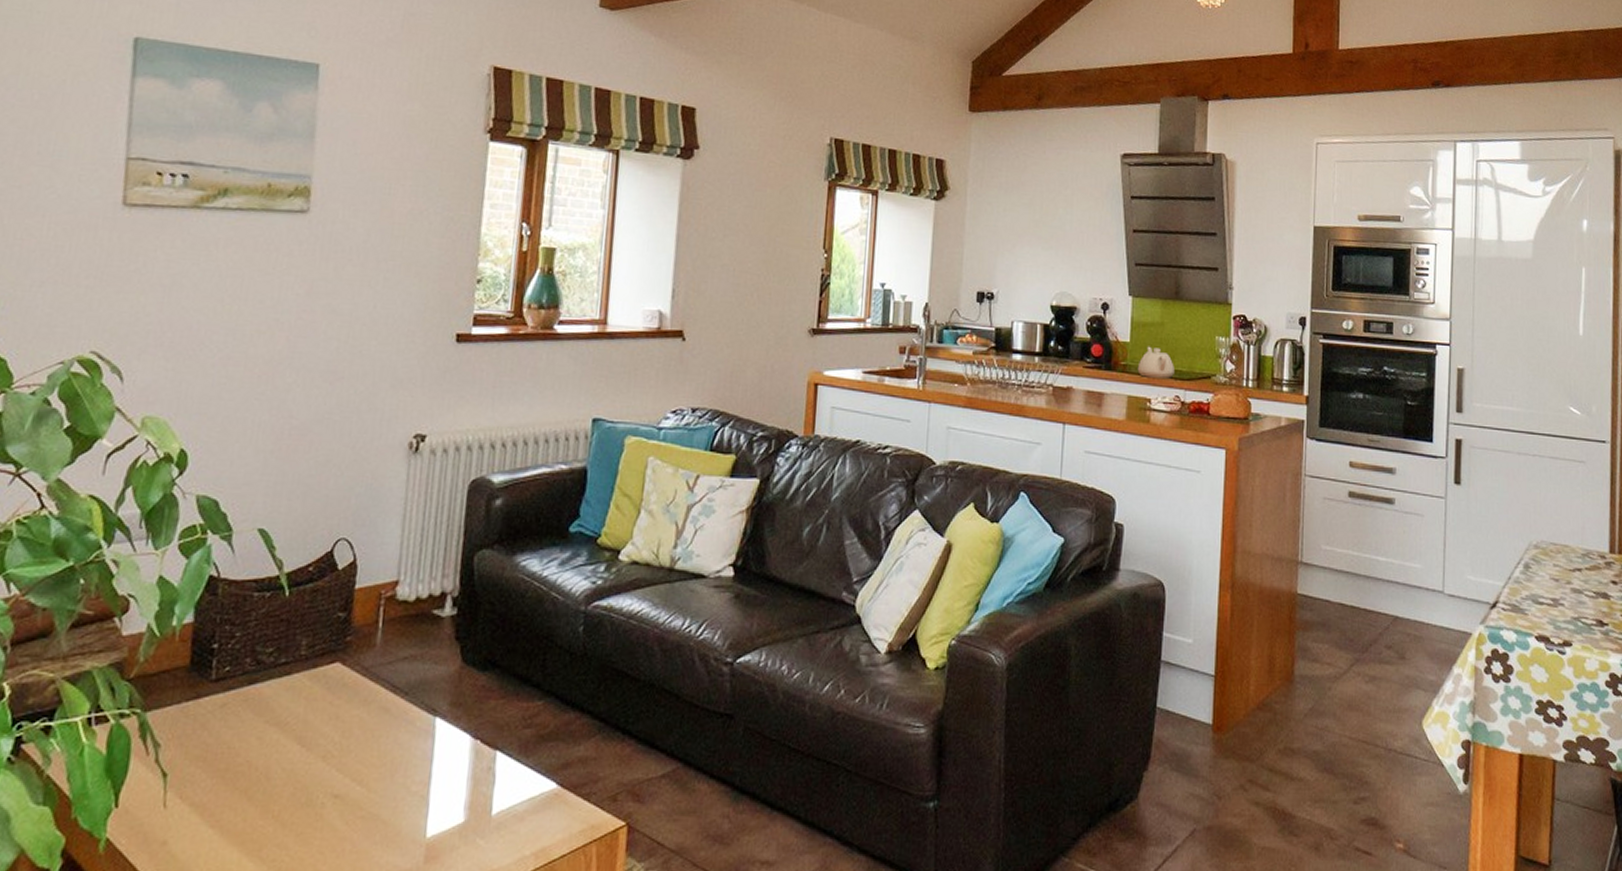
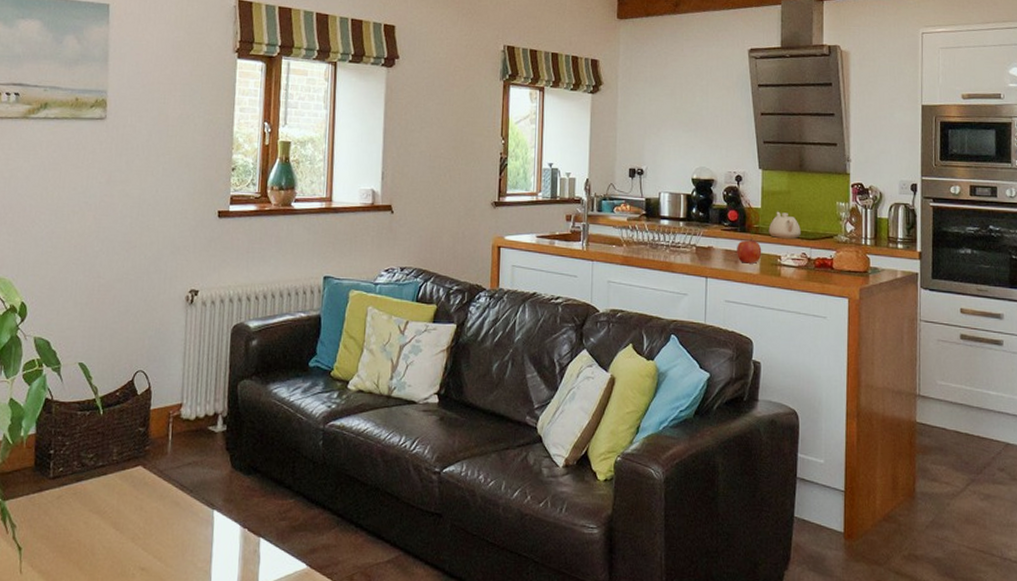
fruit: none [1100,377,1129,408] -> present [737,238,762,264]

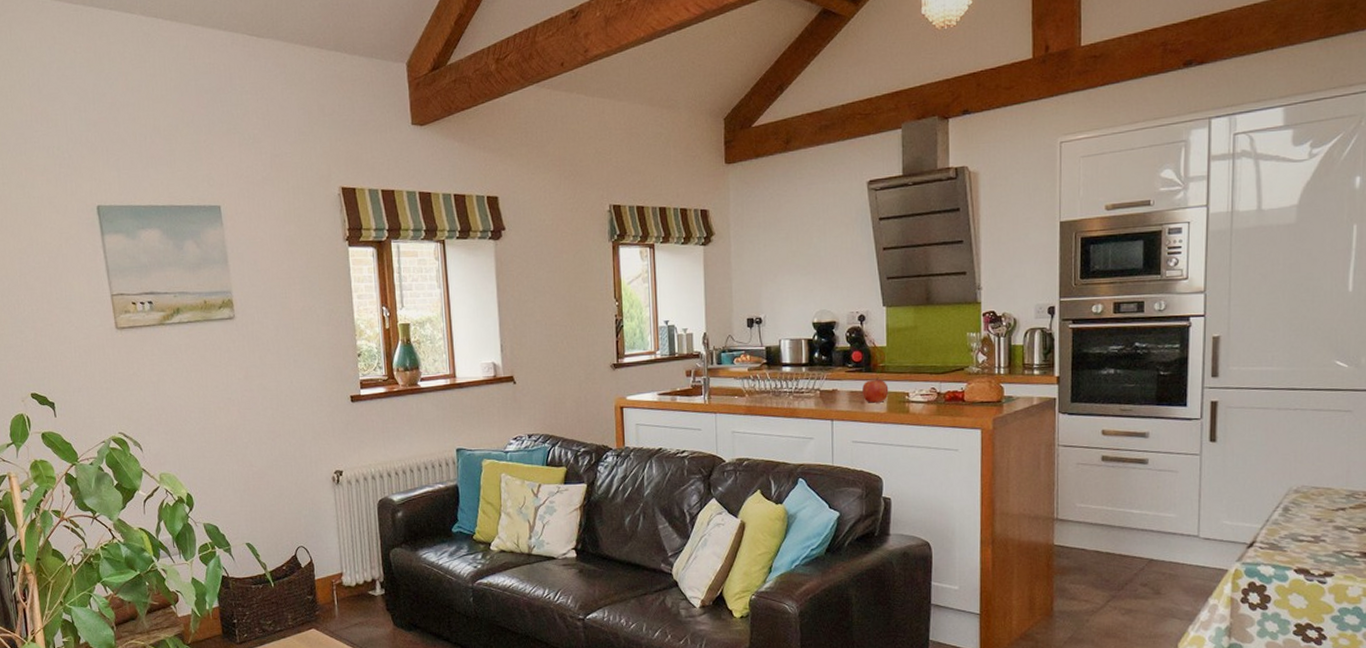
teapot: present [768,211,801,239] -> none [895,348,929,376]

